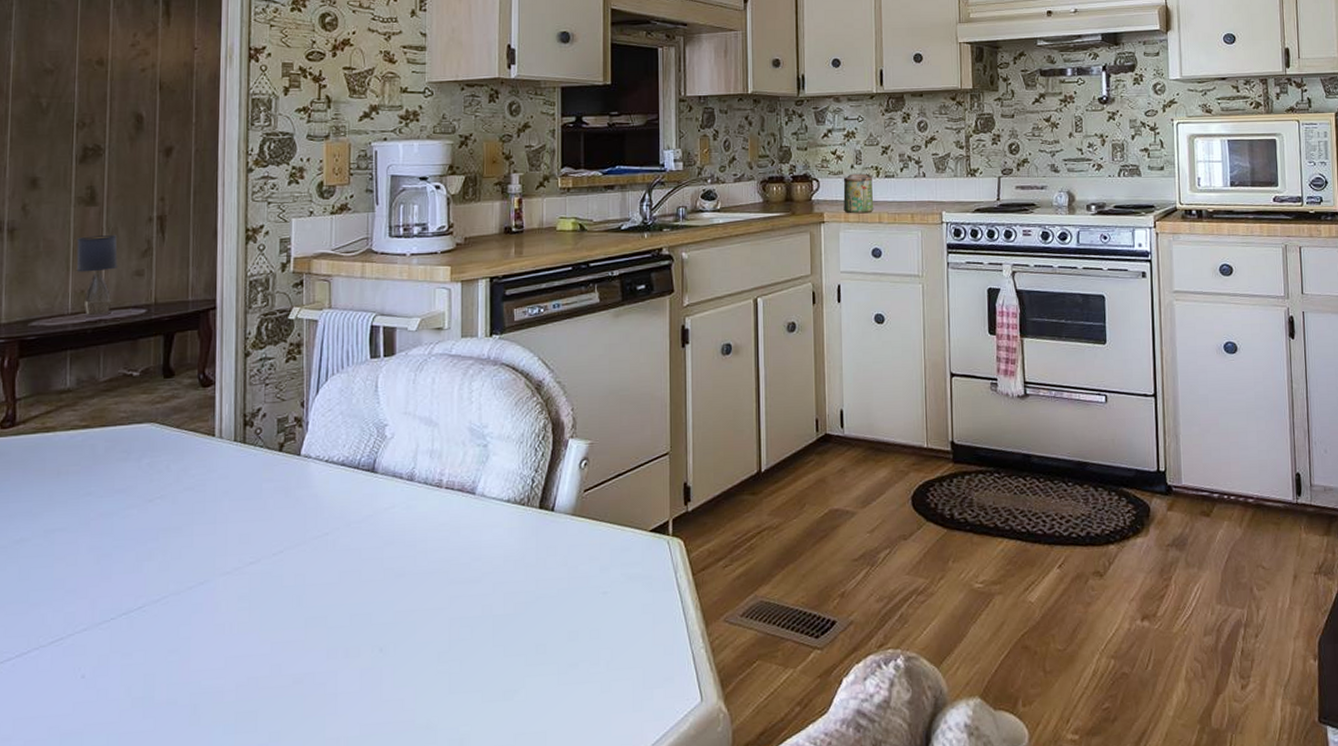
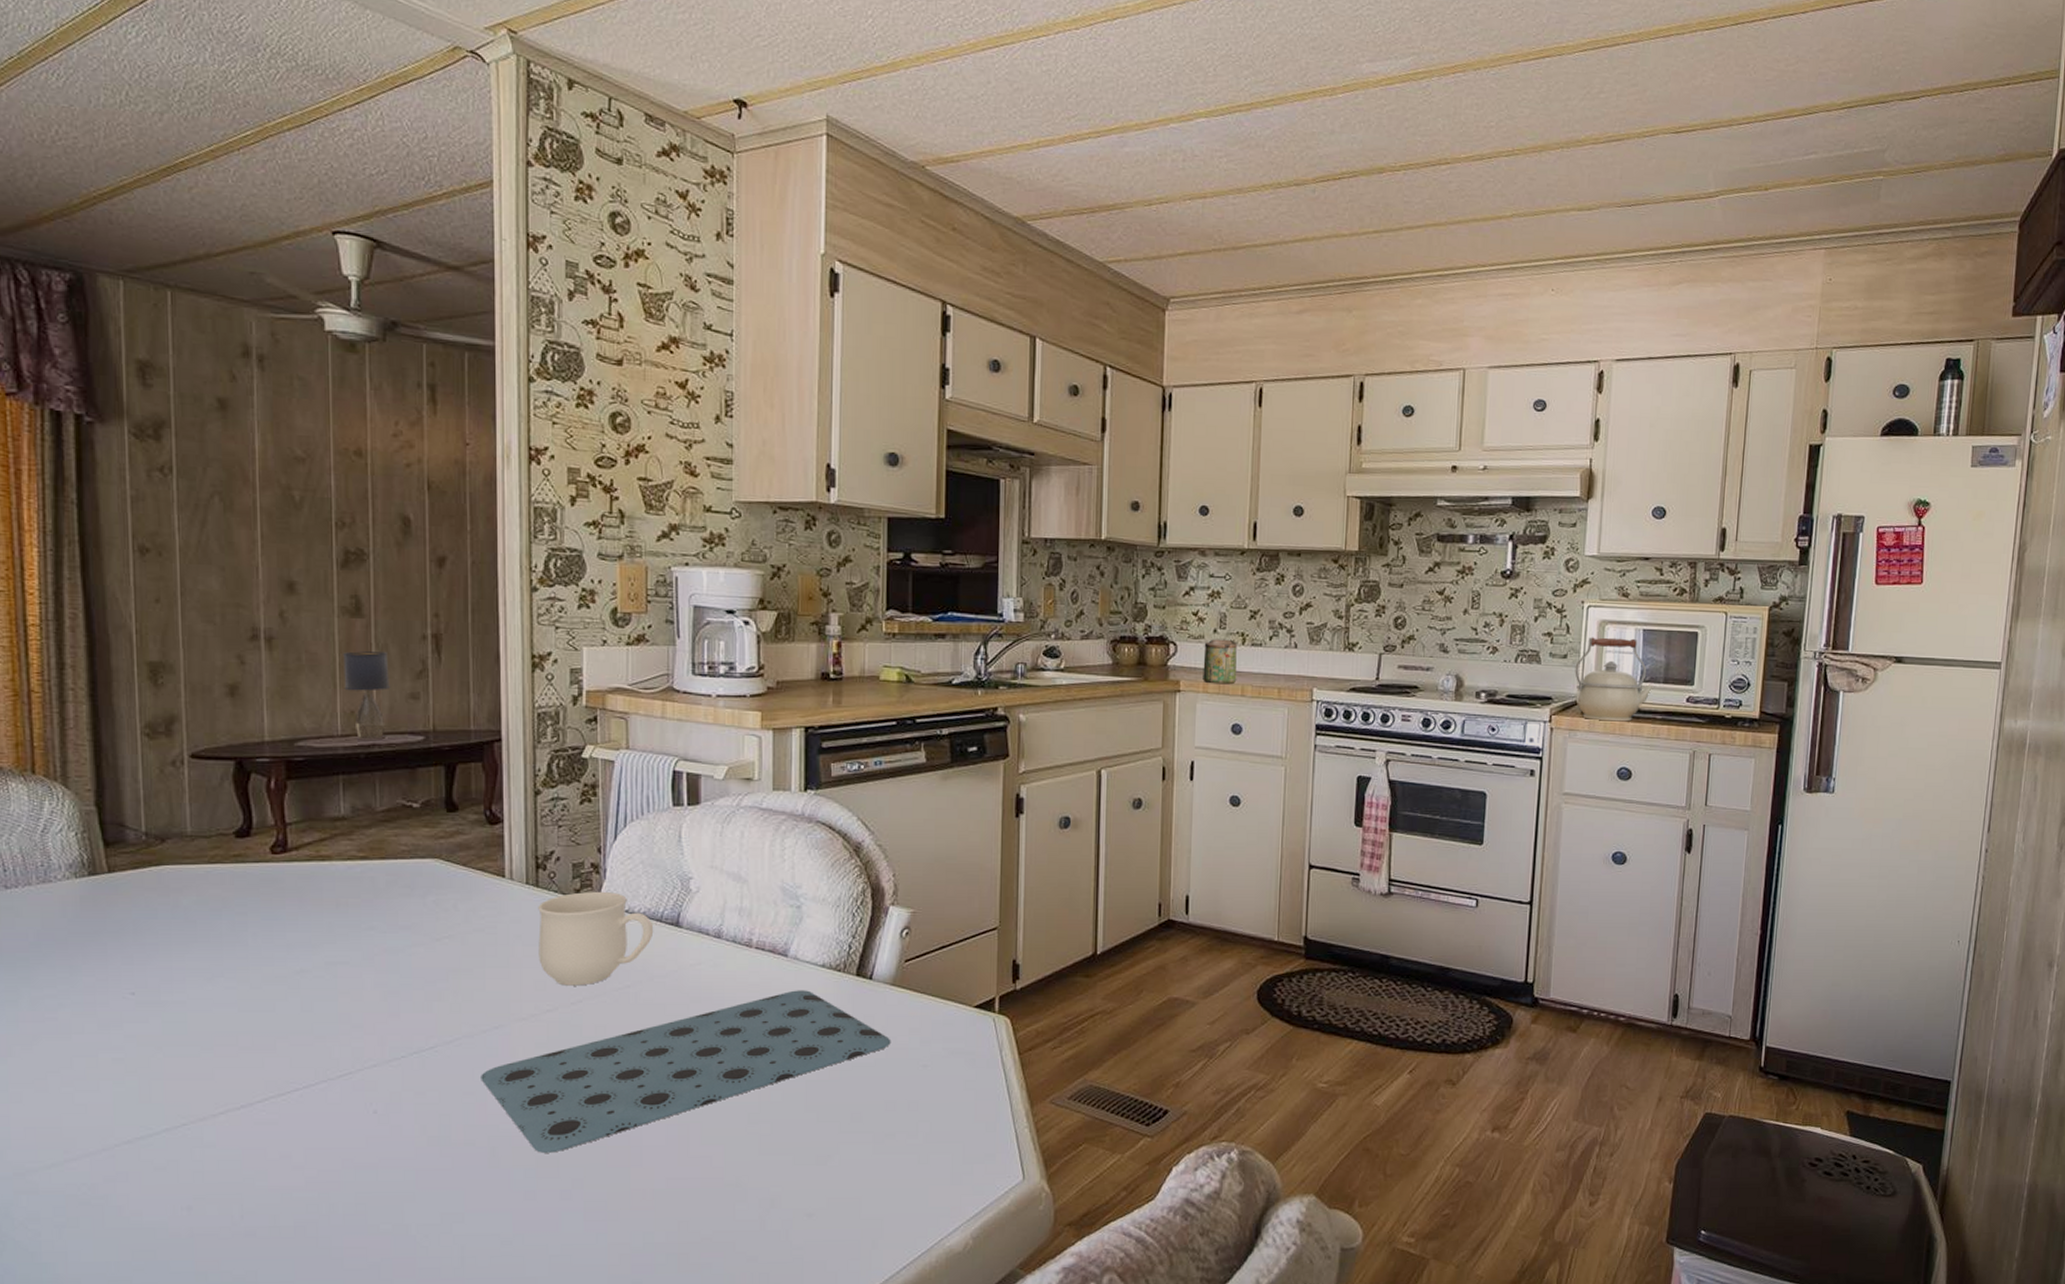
placemat: none [185,526,573,707] -> present [481,990,891,1153]
mug: none [244,443,351,538] -> present [538,891,654,986]
kettle: none [1172,148,1244,224] -> present [1575,637,1655,722]

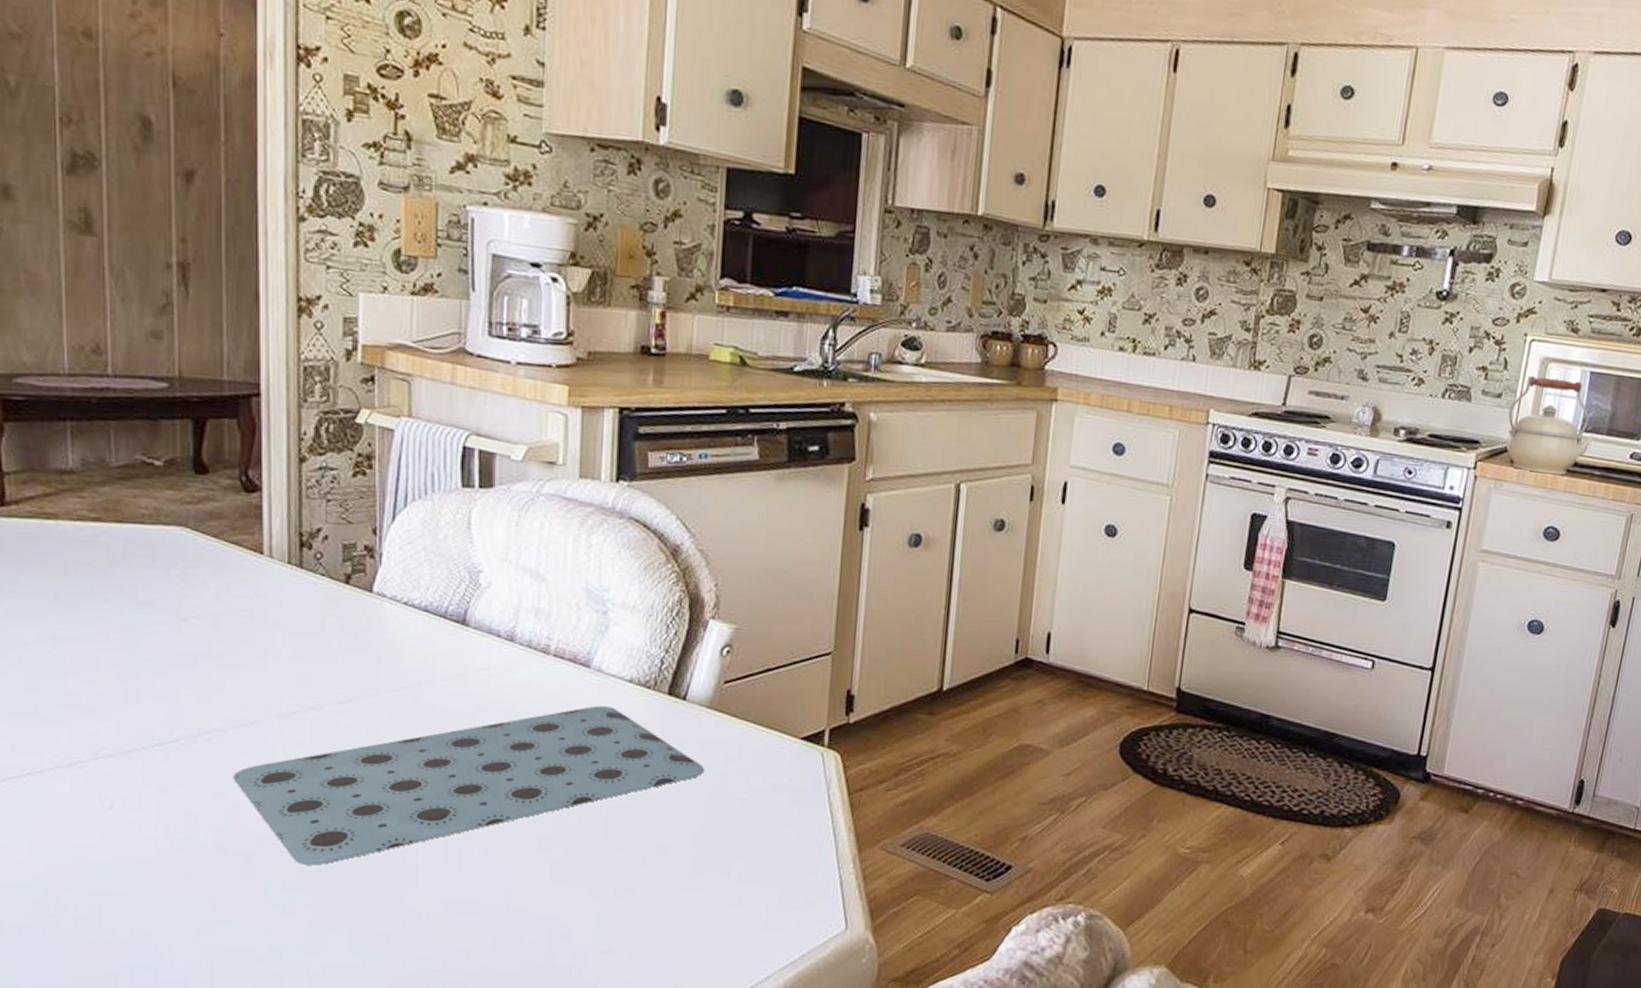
table lamp: present [343,651,391,743] -> none [70,275,129,386]
mug: present [538,891,654,986] -> none [302,577,437,684]
canister: present [1203,639,1237,685] -> none [1084,343,1127,398]

